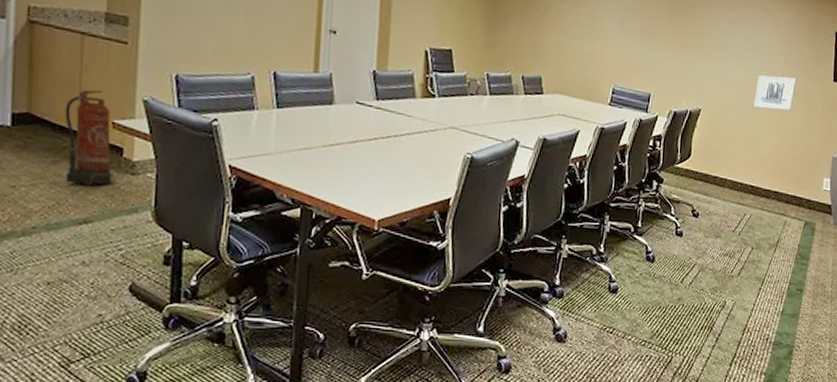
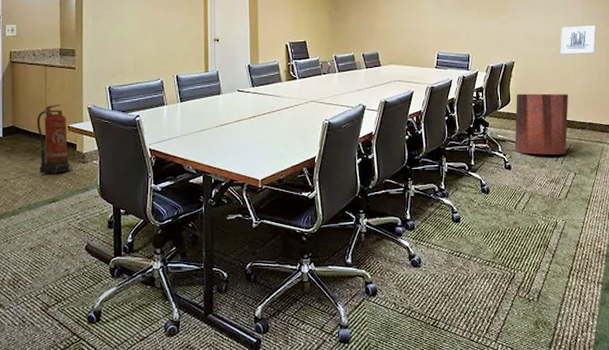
trash can: none [689,148,757,225] -> present [514,93,569,155]

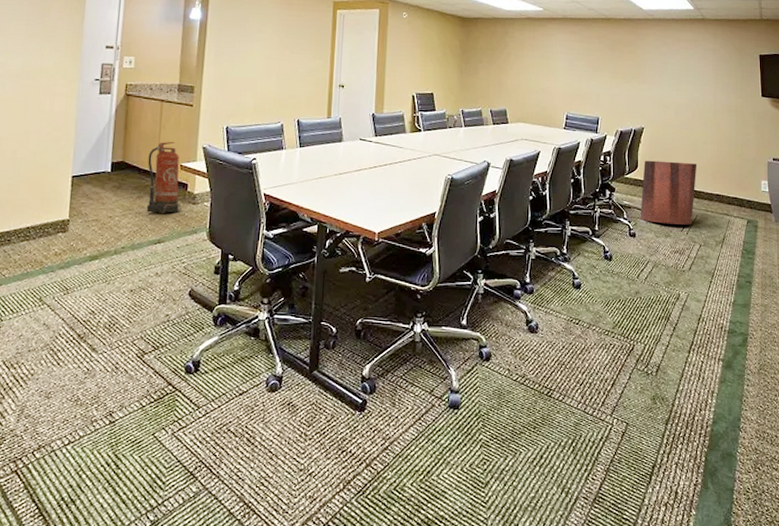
wall art: present [560,25,597,55] -> none [691,95,728,125]

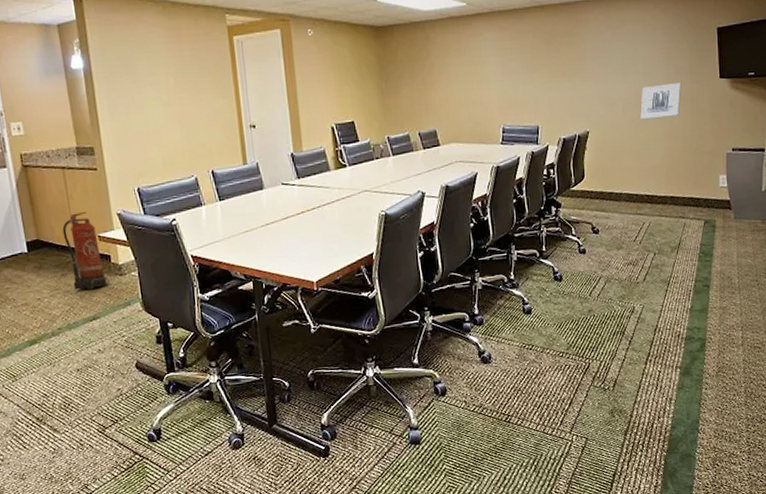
trash can: present [640,160,697,225] -> none [589,165,649,236]
wall art: none [691,95,728,125] -> present [640,83,682,120]

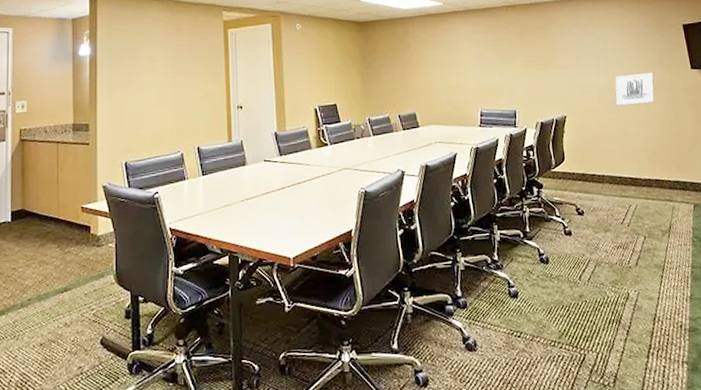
fire extinguisher: present [62,211,110,290] -> none [48,183,86,260]

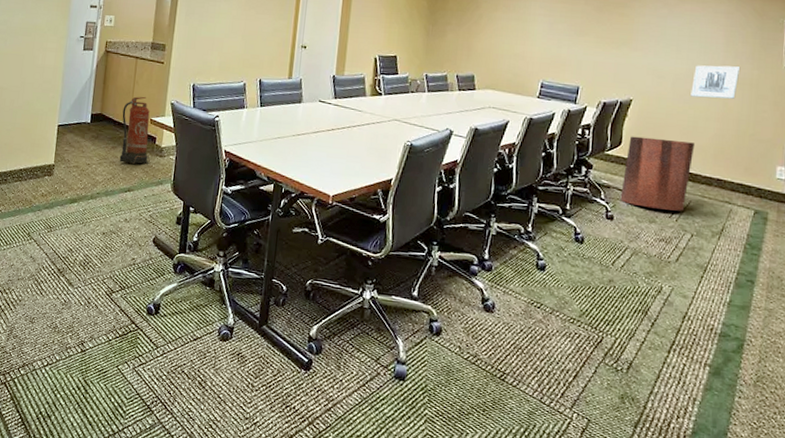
fire extinguisher: none [48,183,86,260] -> present [119,96,150,164]
trash can: none [571,149,633,218] -> present [620,136,696,211]

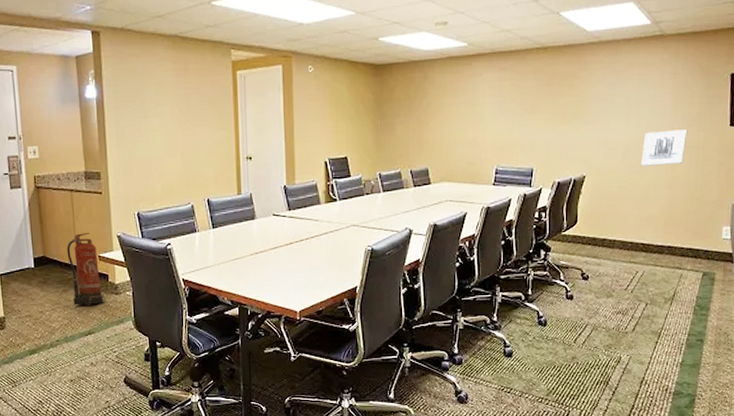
trash can: present [620,136,696,211] -> none [578,212,647,283]

